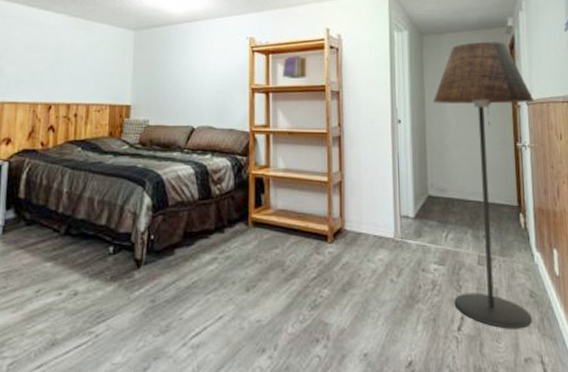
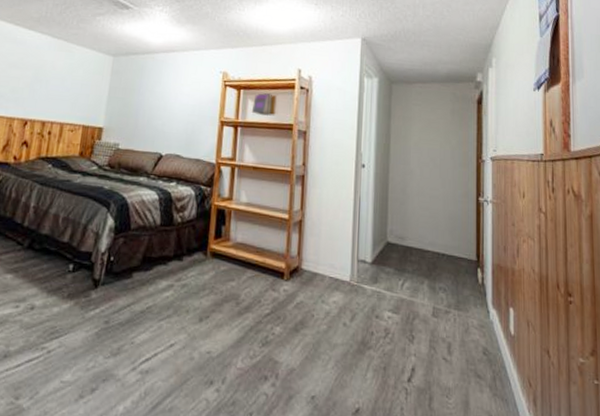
floor lamp: present [433,42,534,329] -> none [398,94,499,387]

